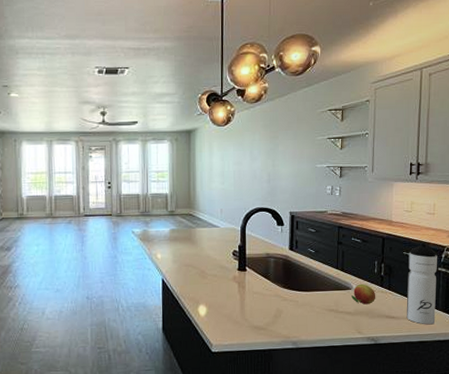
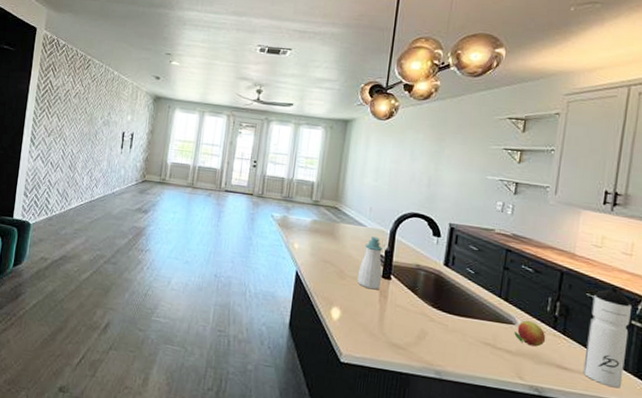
soap bottle: none [218,235,239,283] -> present [358,236,383,290]

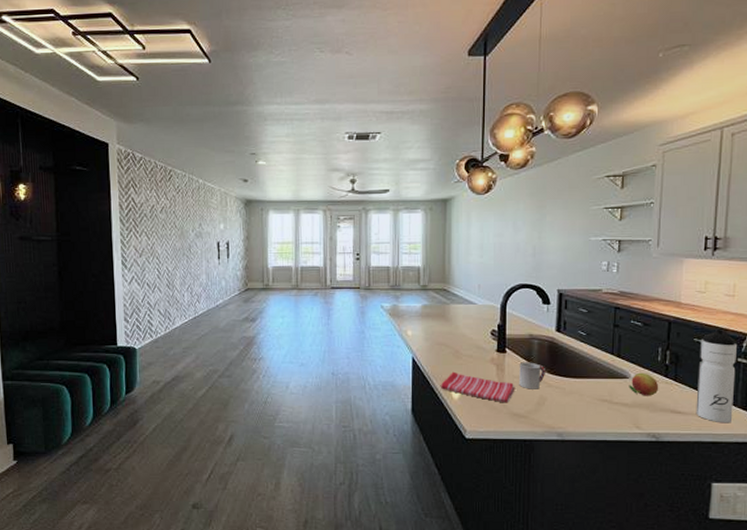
dish towel: none [321,291,397,332] -> present [441,371,515,403]
soap bottle: present [358,236,383,290] -> none [474,313,497,365]
cup: none [401,291,429,322] -> present [519,362,545,389]

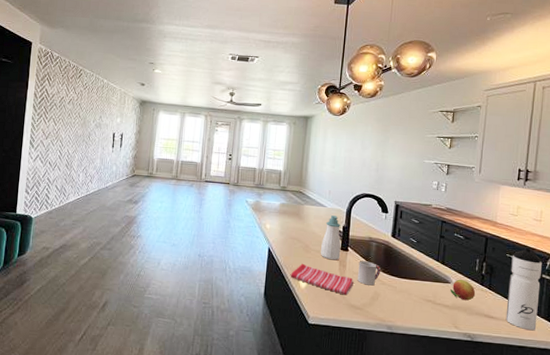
soap bottle: none [474,313,497,365] -> present [321,215,341,261]

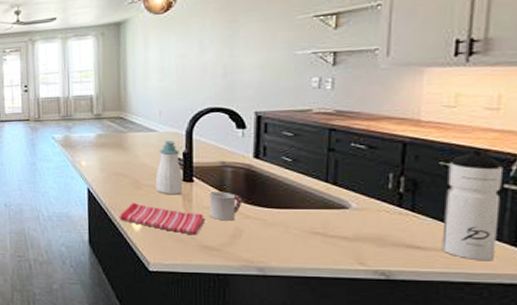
fruit: present [450,279,476,301] -> none [349,202,390,229]

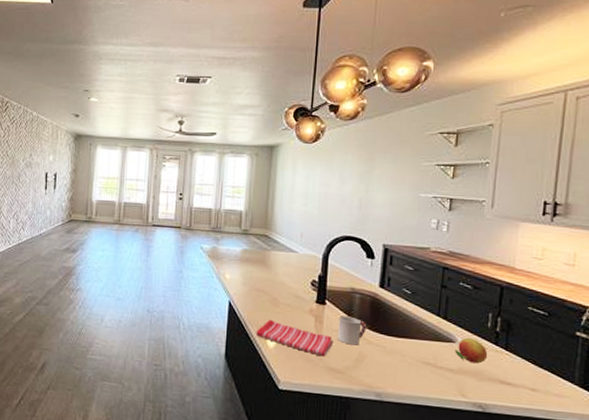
soap bottle: present [156,141,183,195] -> none [292,262,317,316]
fruit: none [349,202,390,229] -> present [455,337,488,364]
water bottle: present [441,150,502,261] -> none [527,299,576,401]

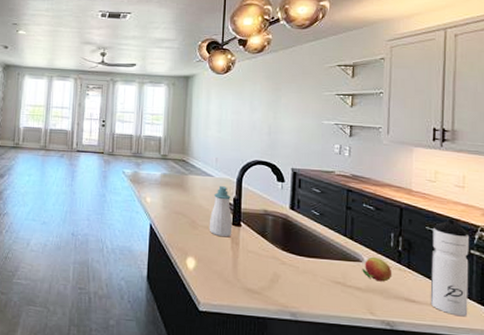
dish towel: present [256,319,334,357] -> none [177,241,249,278]
soap bottle: none [292,262,317,316] -> present [210,186,233,238]
cup: present [338,316,366,346] -> none [253,237,279,266]
water bottle: none [527,299,576,401] -> present [430,219,469,317]

